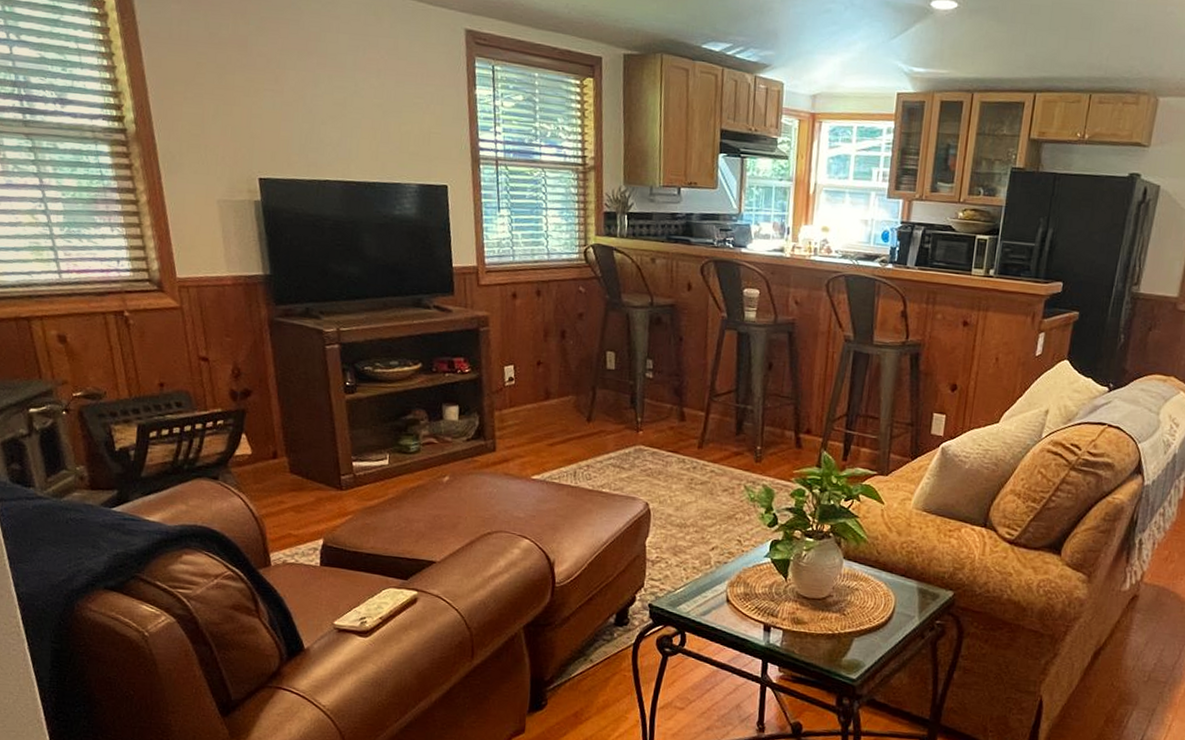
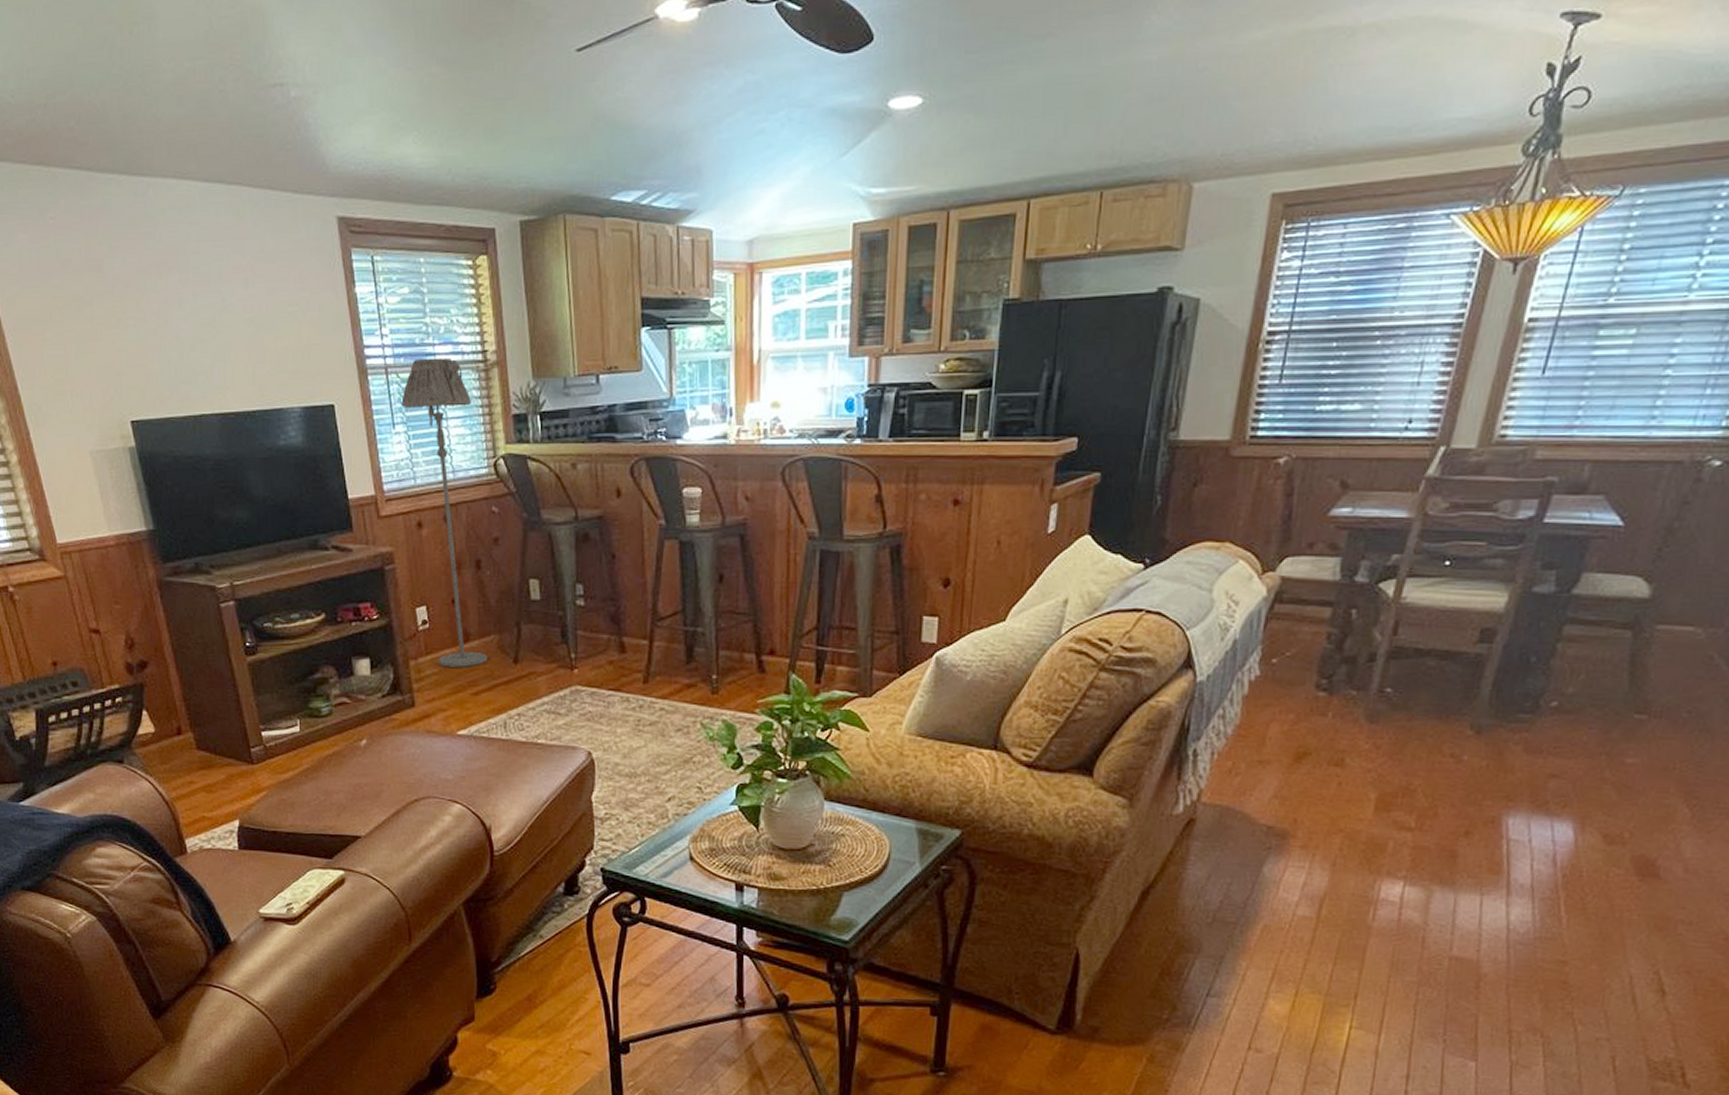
floor lamp: none [507,155,569,421] -> present [401,357,487,667]

